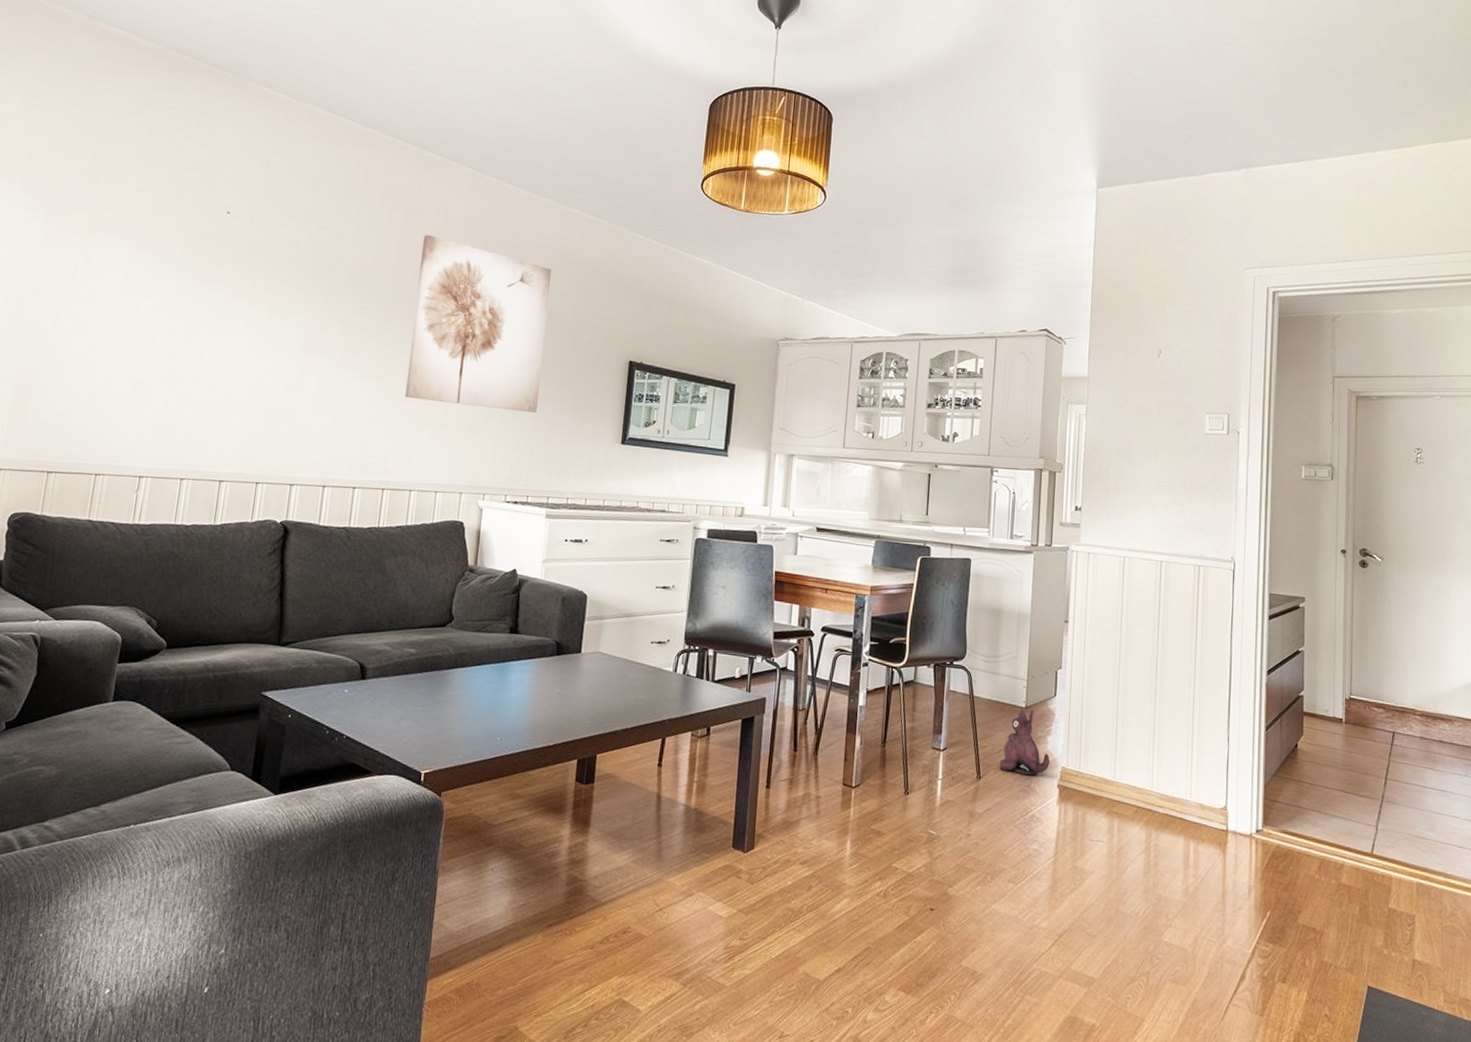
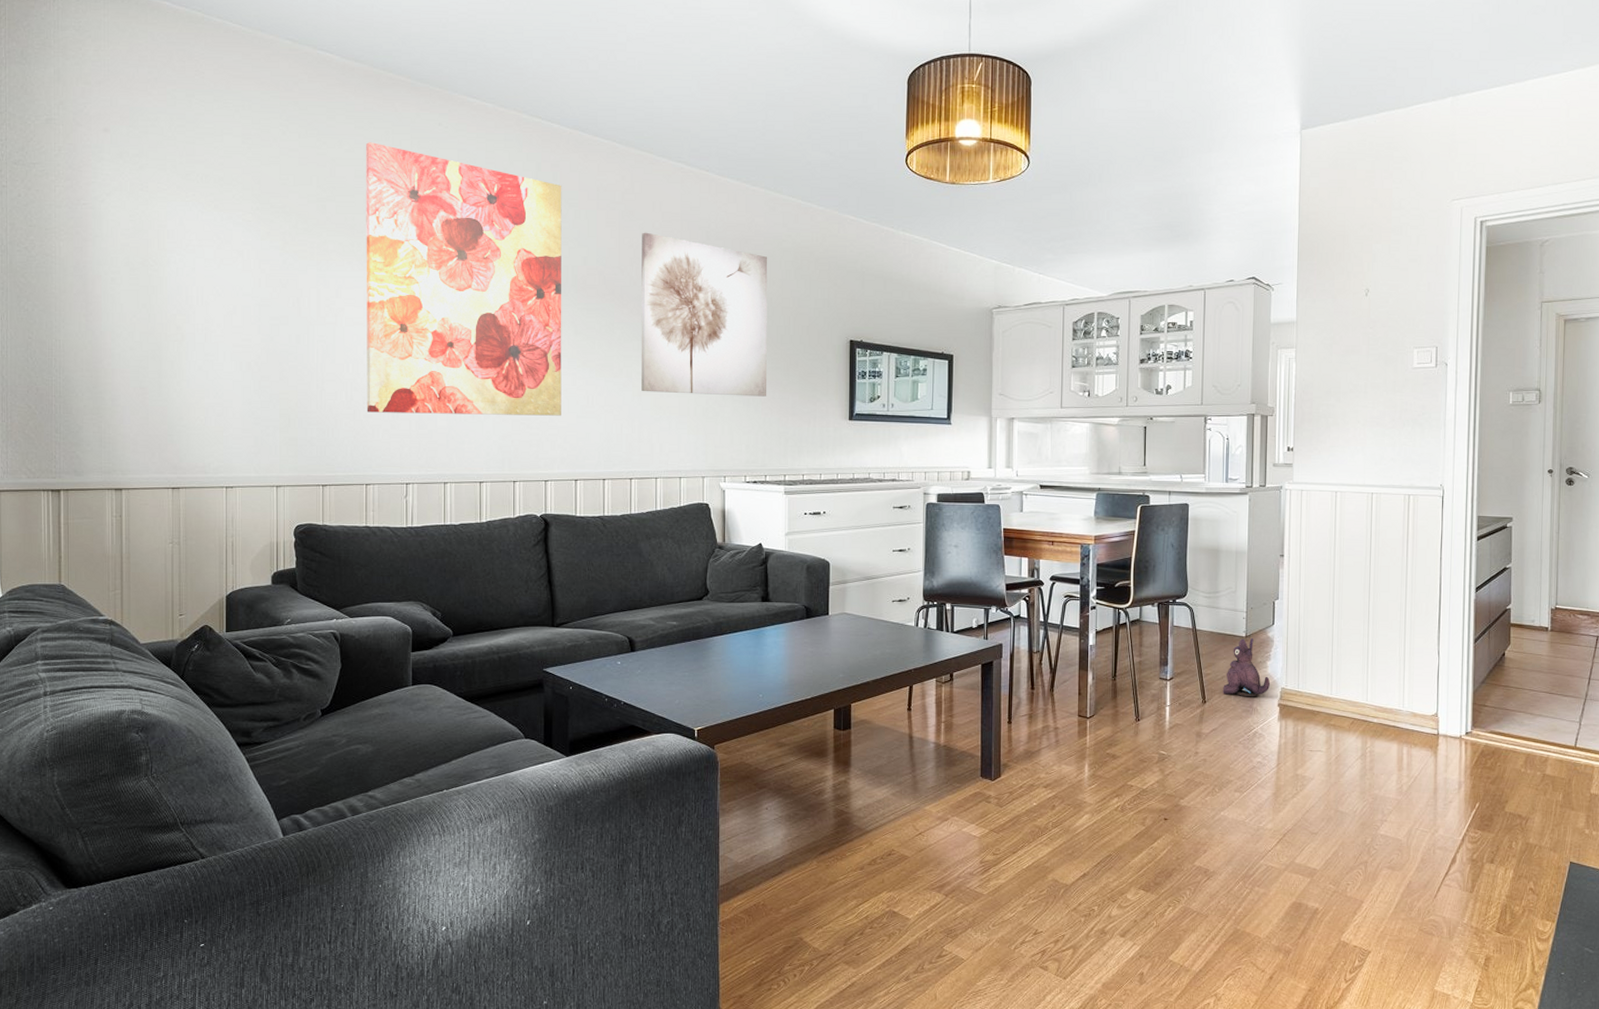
wall art: none [108,121,347,417] -> present [366,142,562,416]

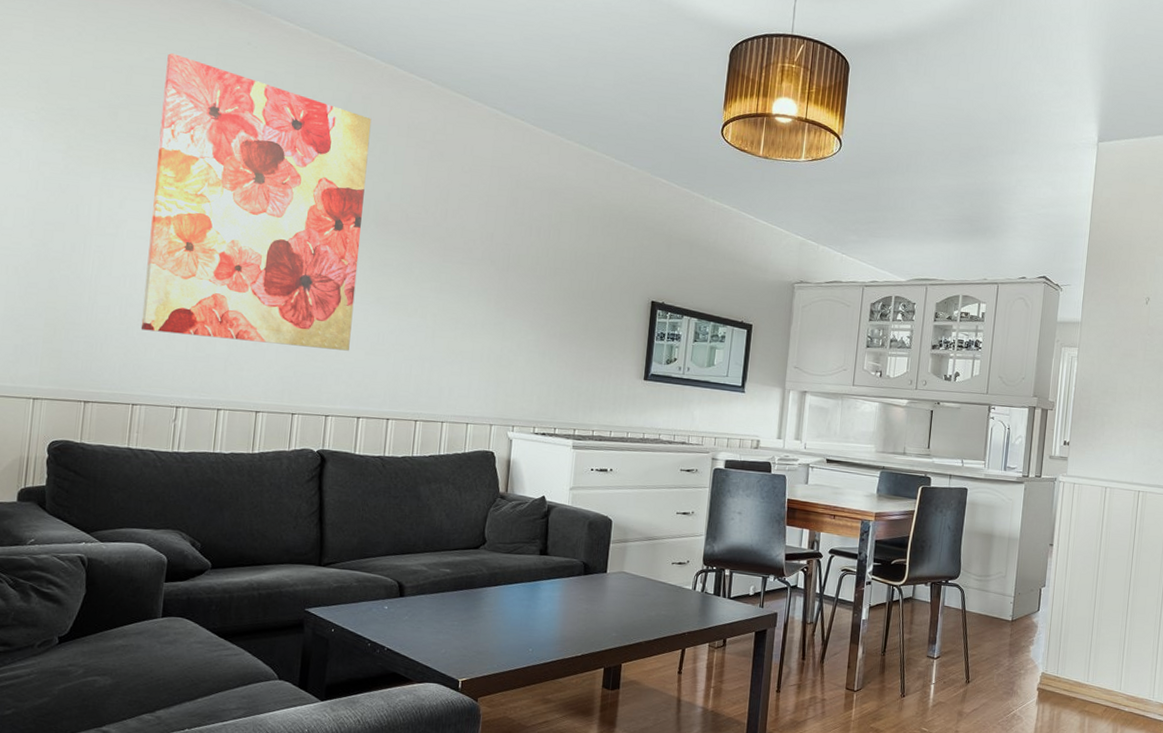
wall art: present [641,232,768,397] -> none [435,174,577,350]
plush toy: present [1223,638,1270,697] -> none [986,622,1031,680]

